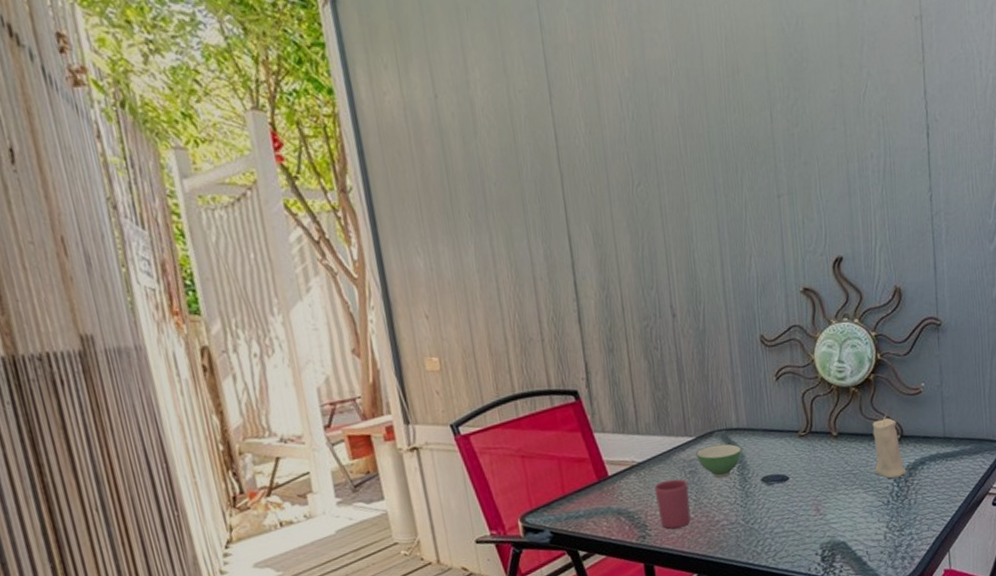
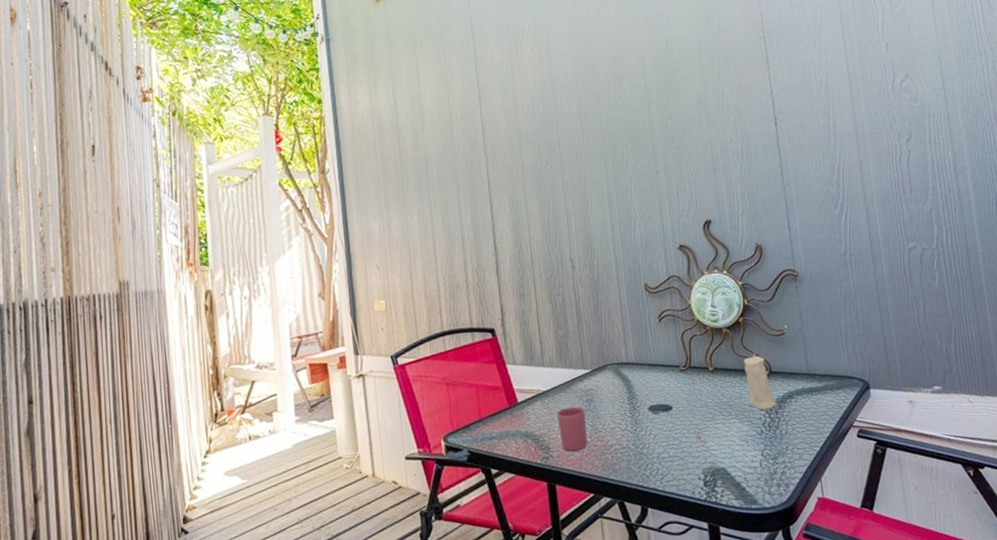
bowl: present [695,444,742,478] -> none [591,376,632,407]

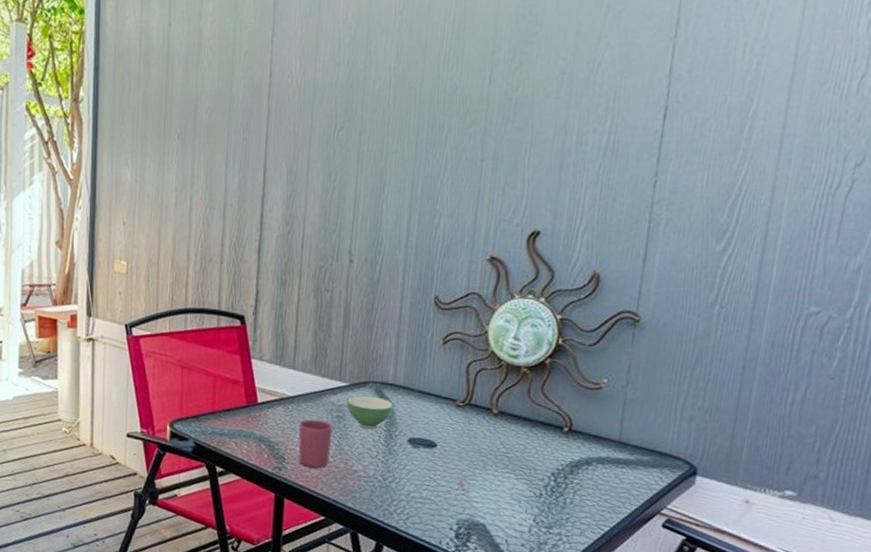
bowl: none [591,376,632,407] -> present [345,395,394,430]
candle: present [743,353,777,411] -> none [532,404,568,473]

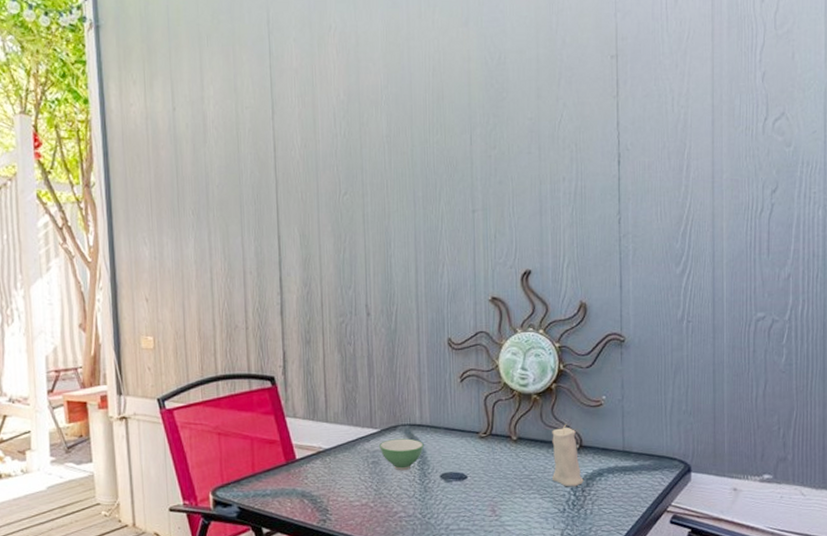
mug: present [298,419,333,468] -> none [338,468,371,515]
candle: none [532,404,568,473] -> present [552,424,584,487]

